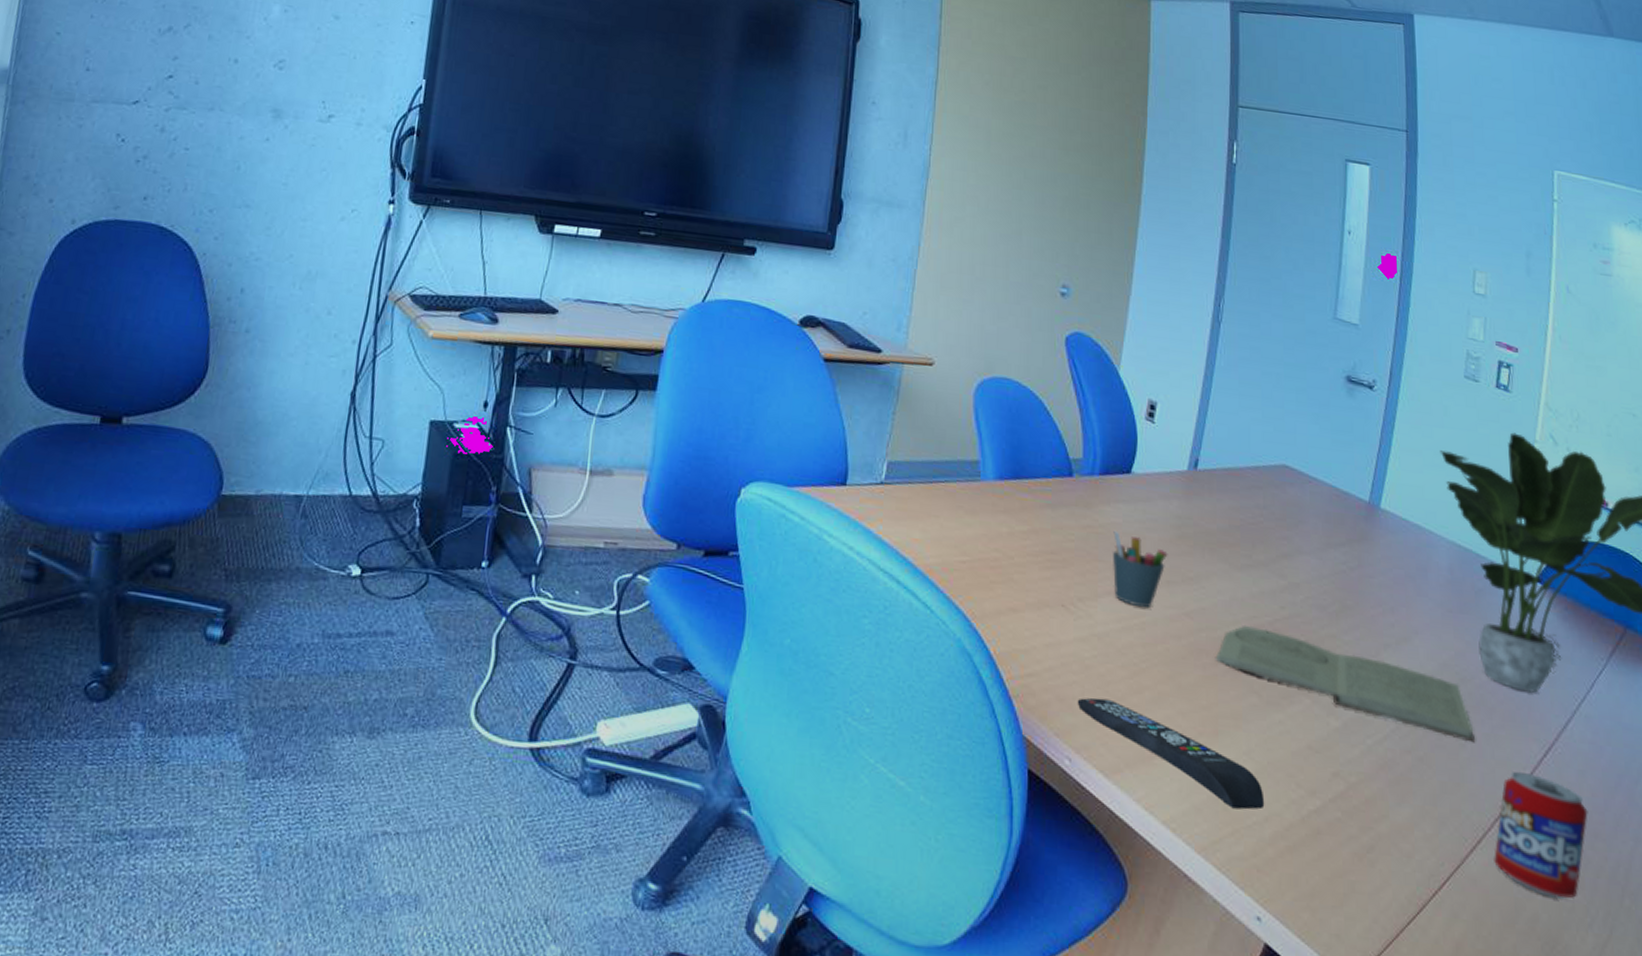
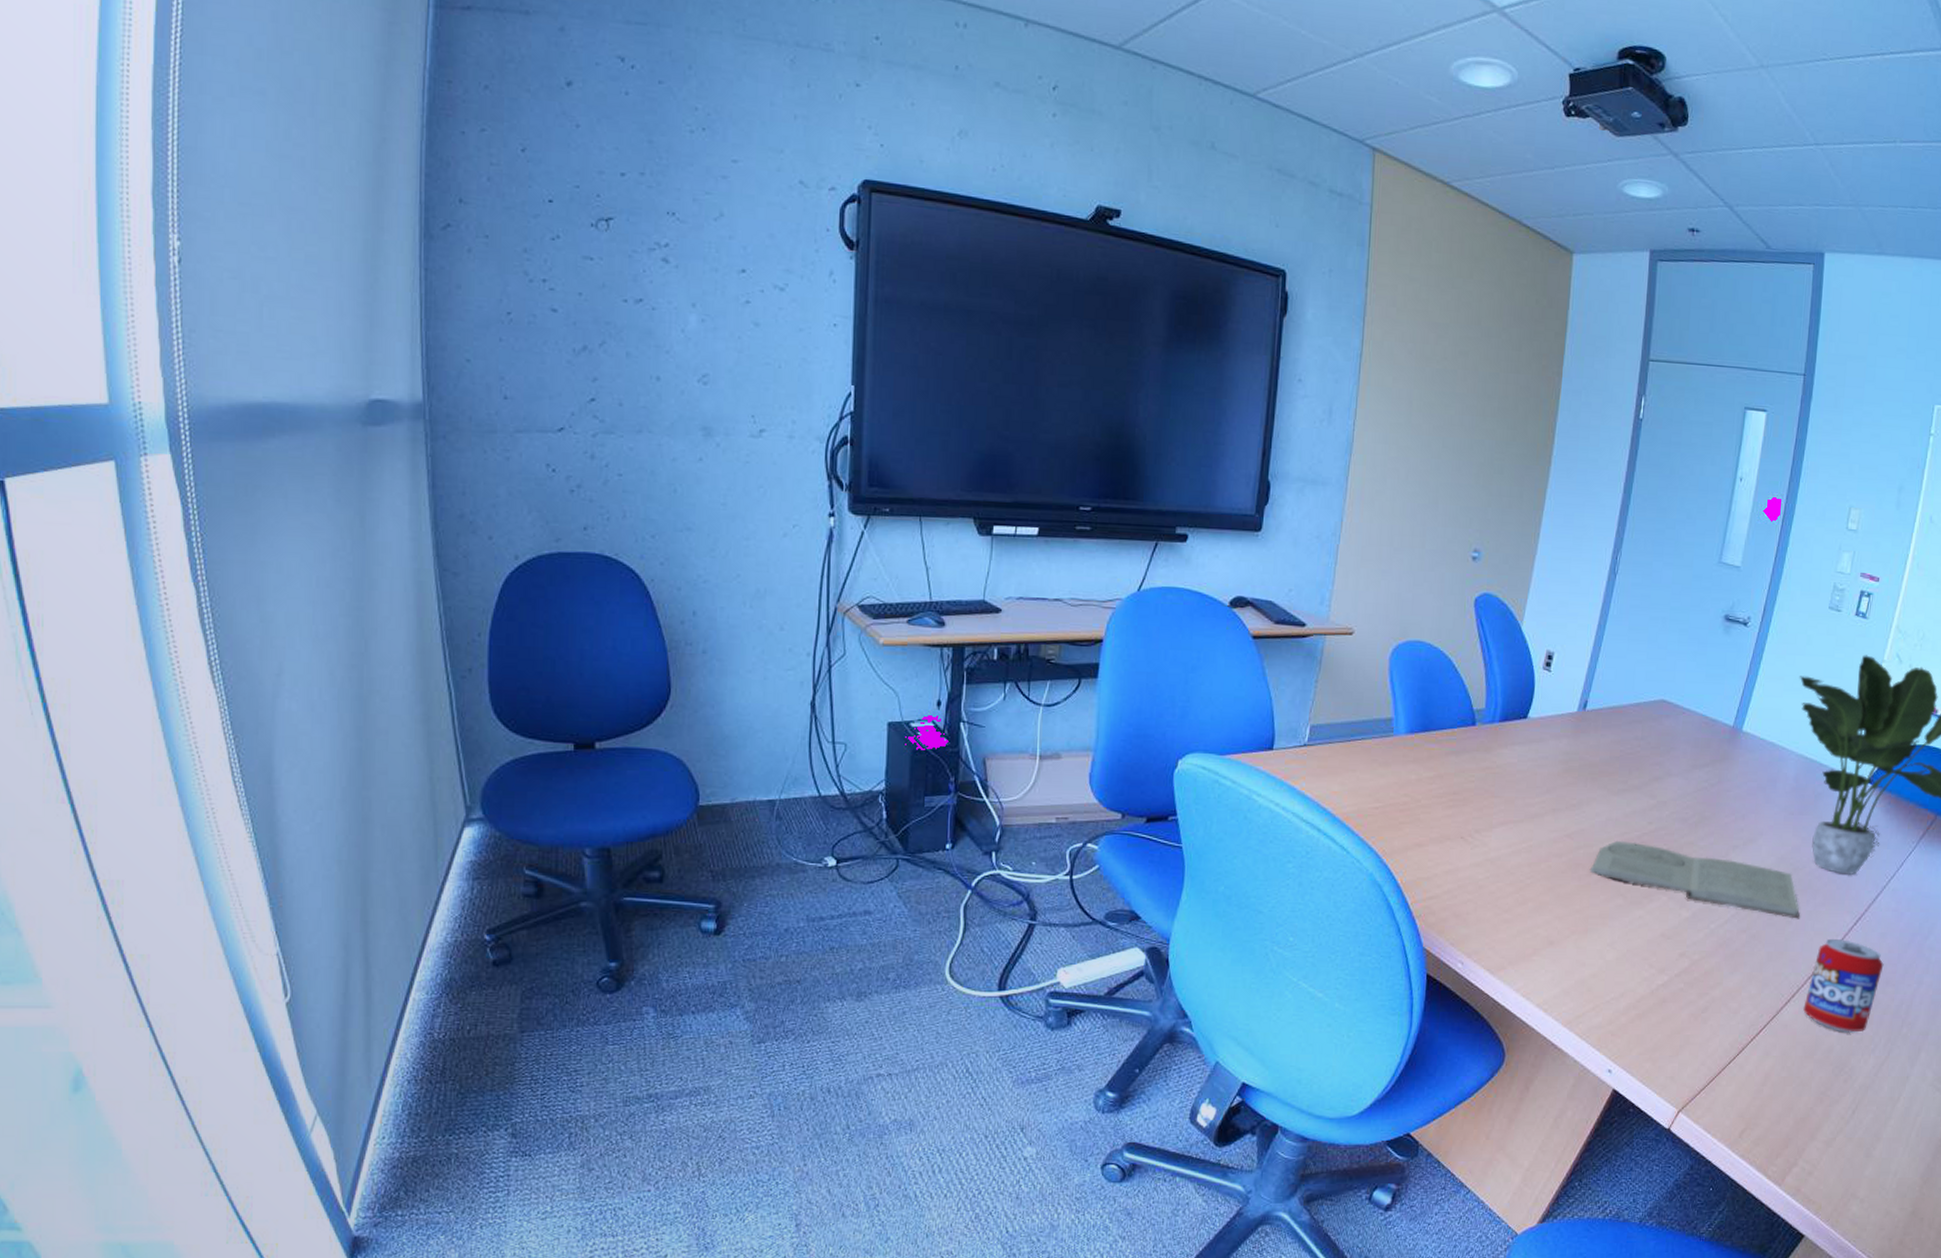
remote control: present [1077,697,1265,810] -> none [1470,911,1622,989]
pen holder: present [1113,530,1168,608] -> none [1506,769,1555,834]

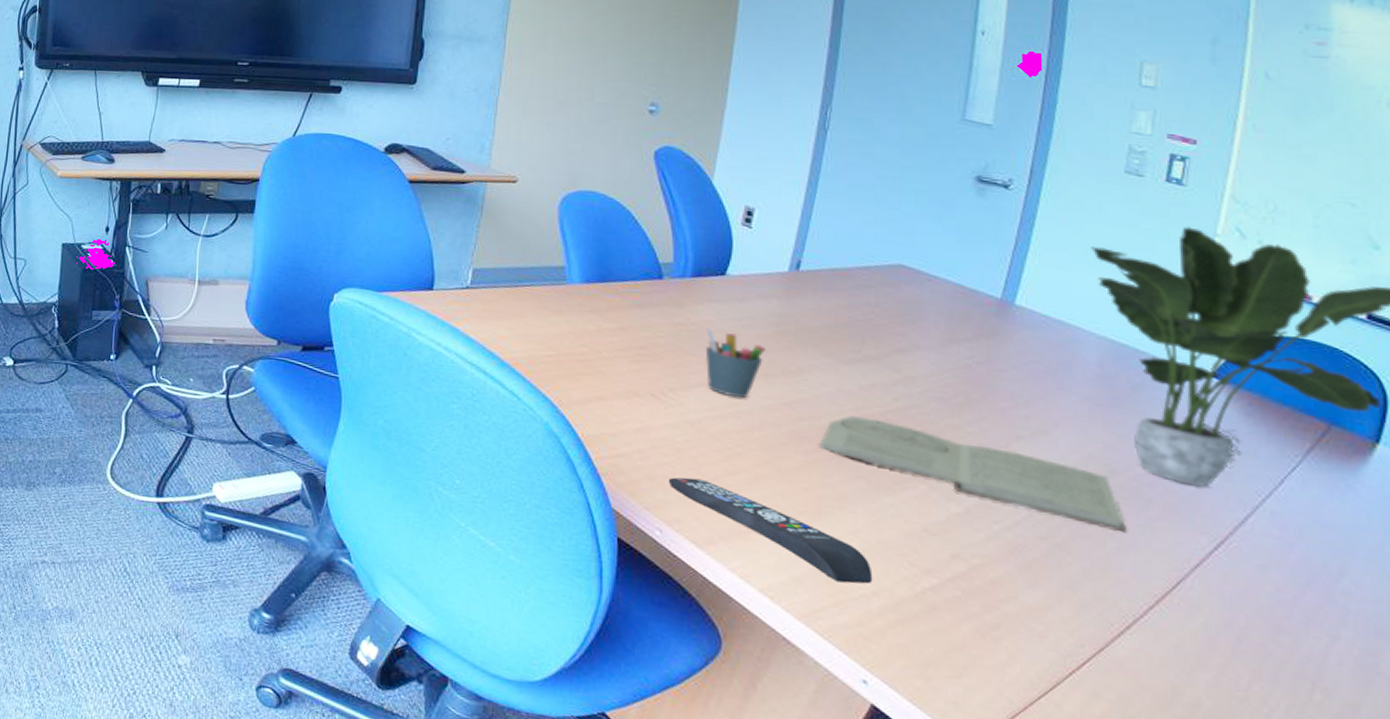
remote control: none [1470,911,1622,989] -> present [668,477,873,584]
pen holder: none [1506,769,1555,834] -> present [706,327,766,398]
beverage can: present [1803,938,1884,1034] -> none [1146,562,1270,689]

